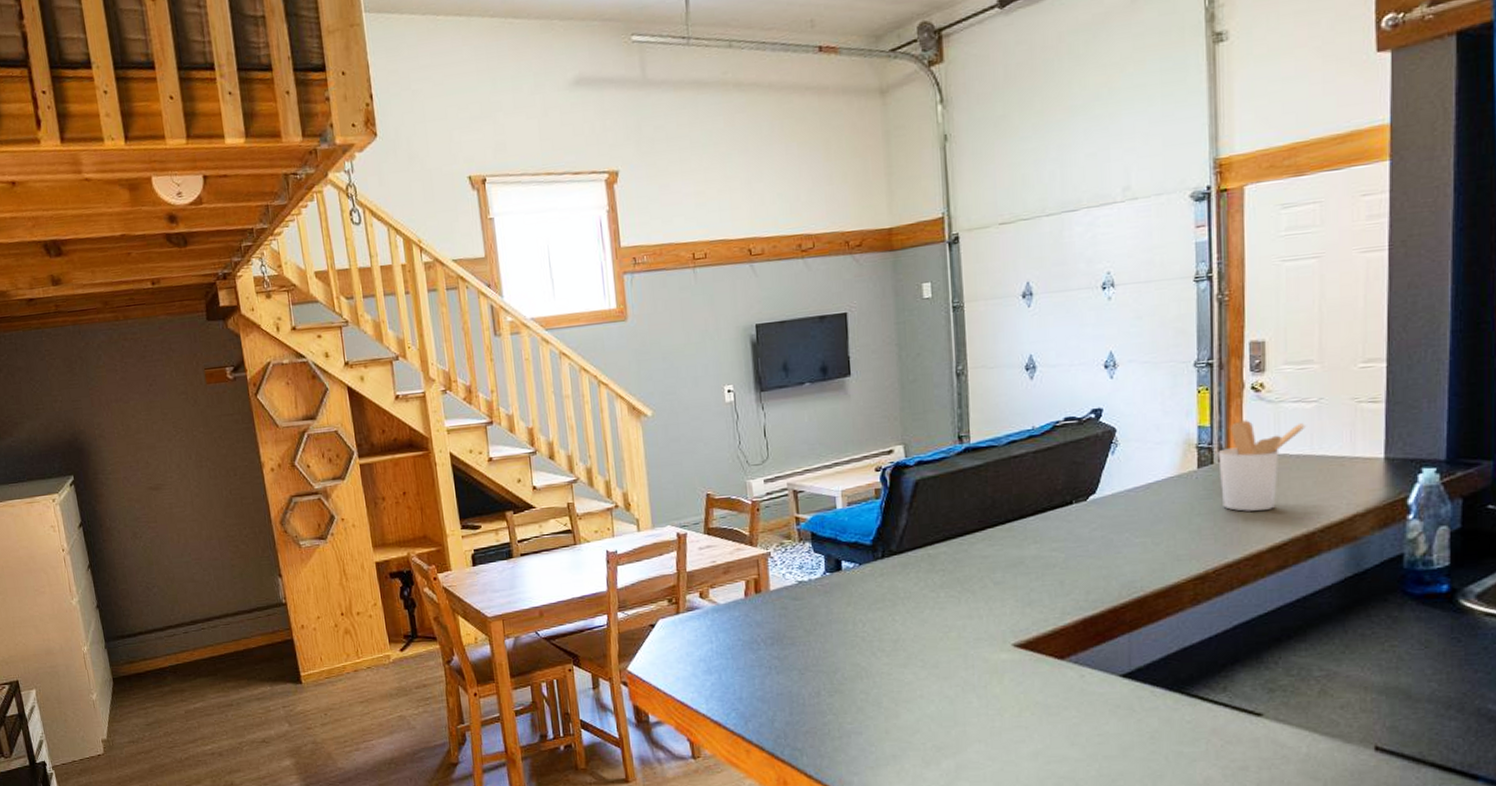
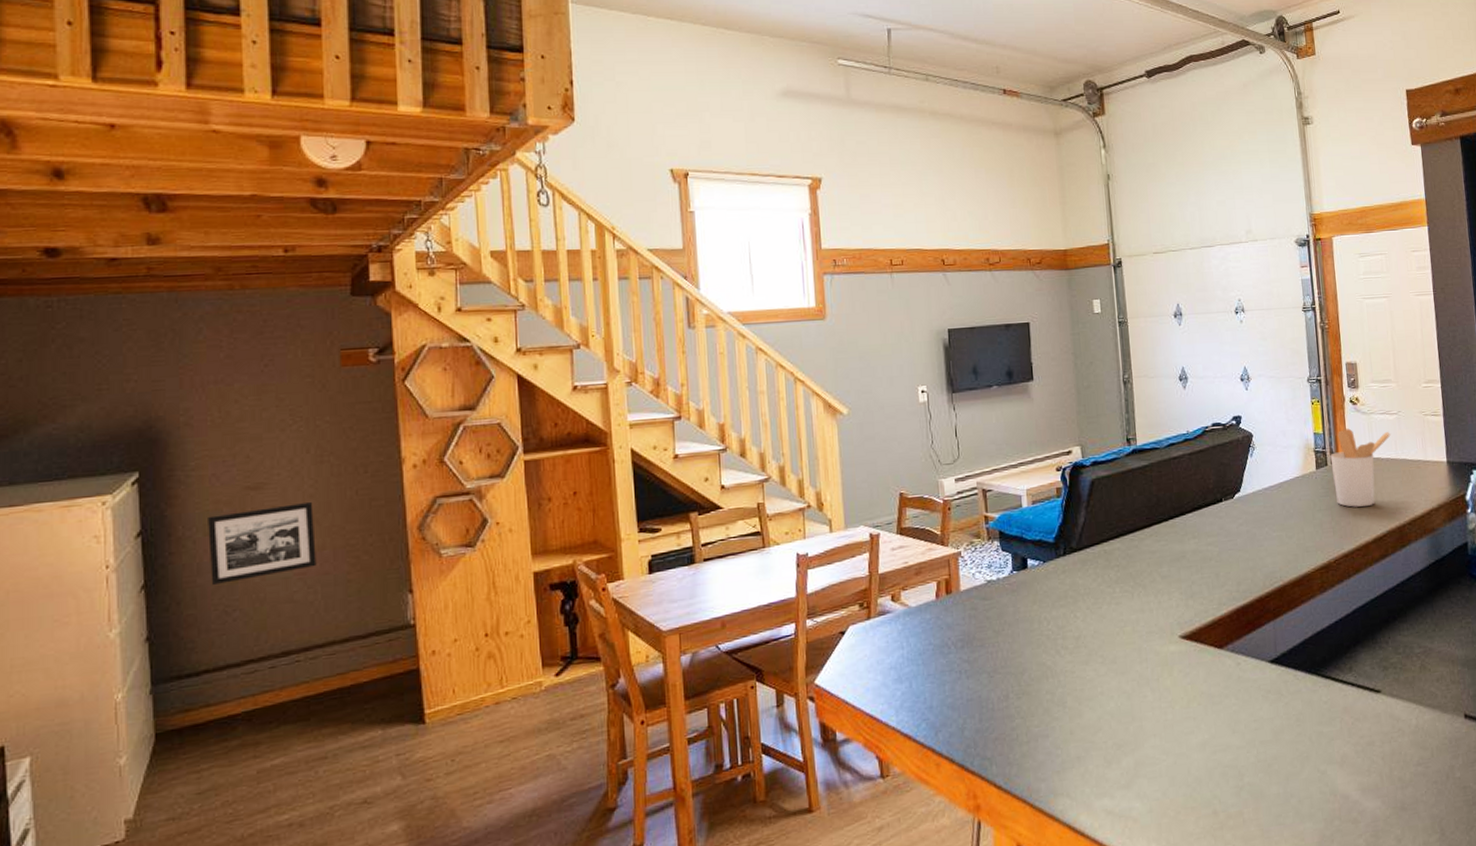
picture frame: none [125,499,208,566] -> present [208,501,317,585]

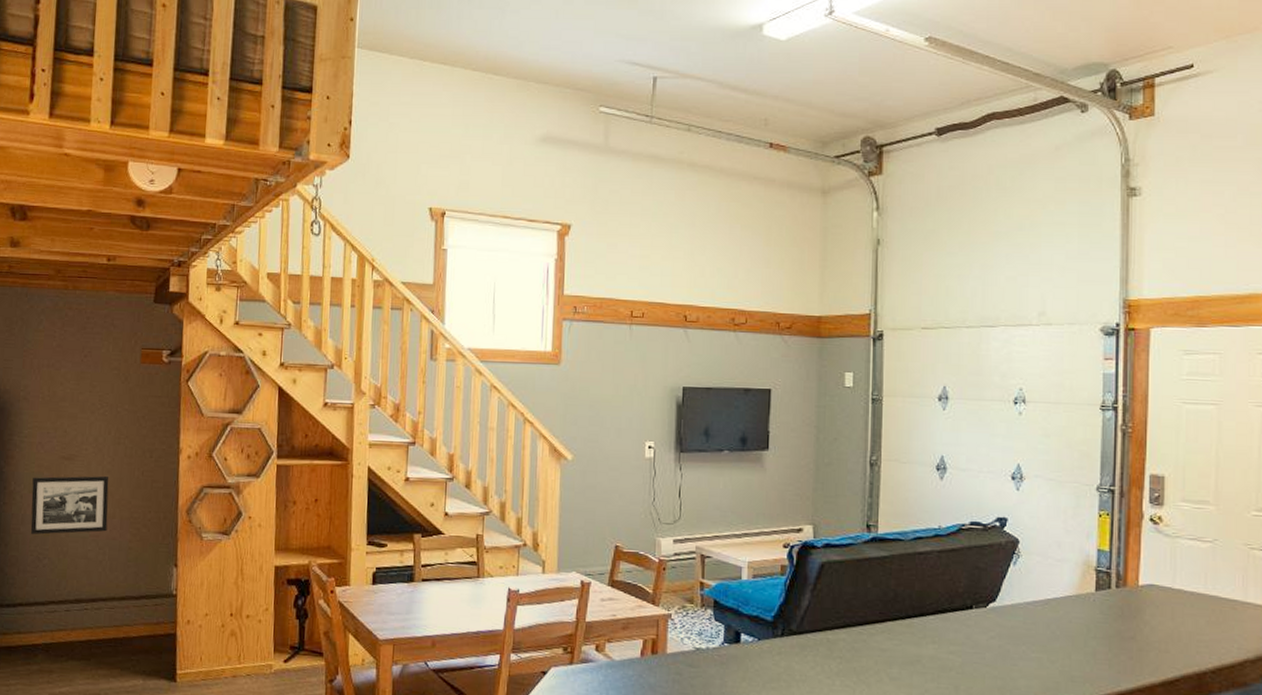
utensil holder: present [1330,428,1391,507] -> none [1116,550,1200,643]

